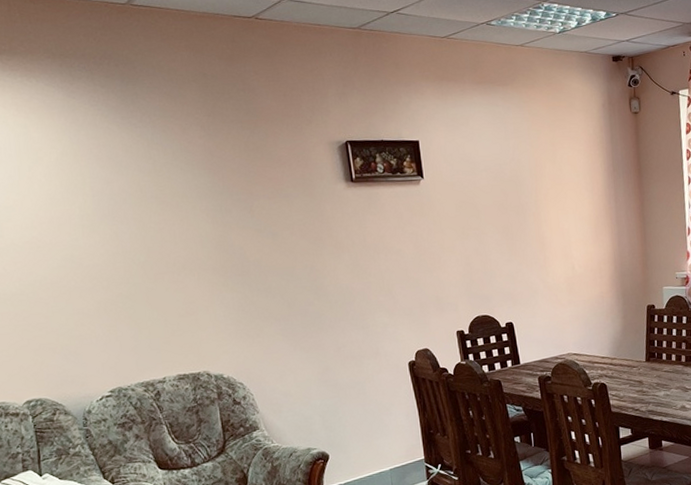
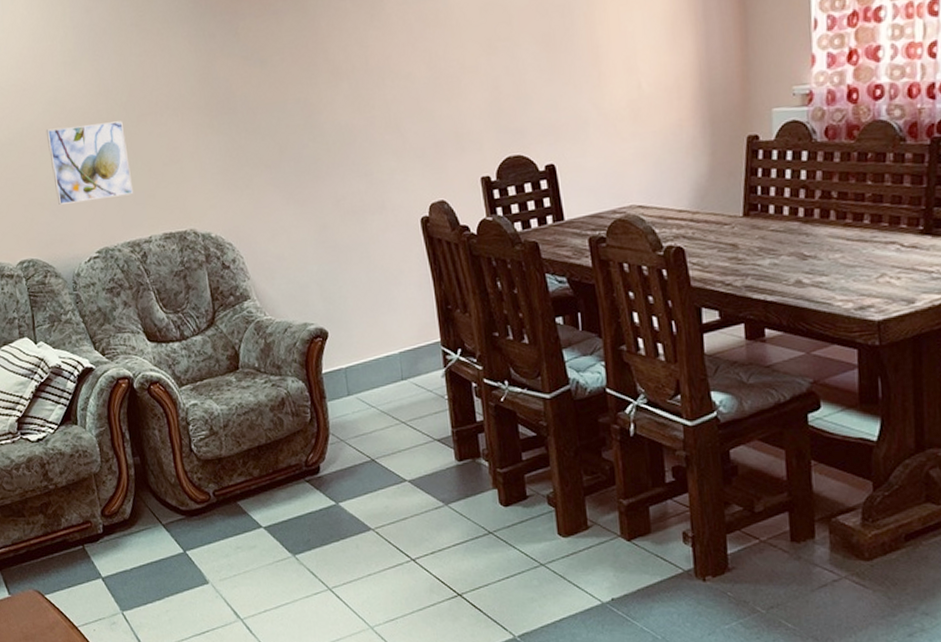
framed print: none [60,278,149,349] -> present [45,121,134,205]

